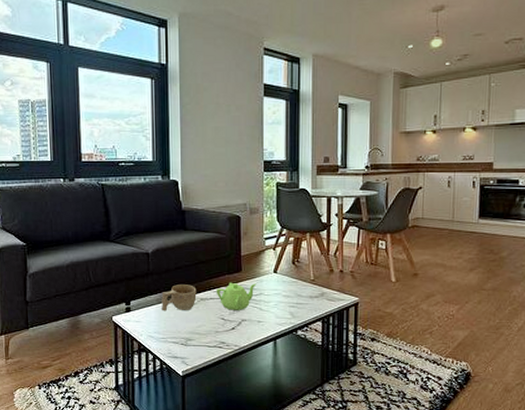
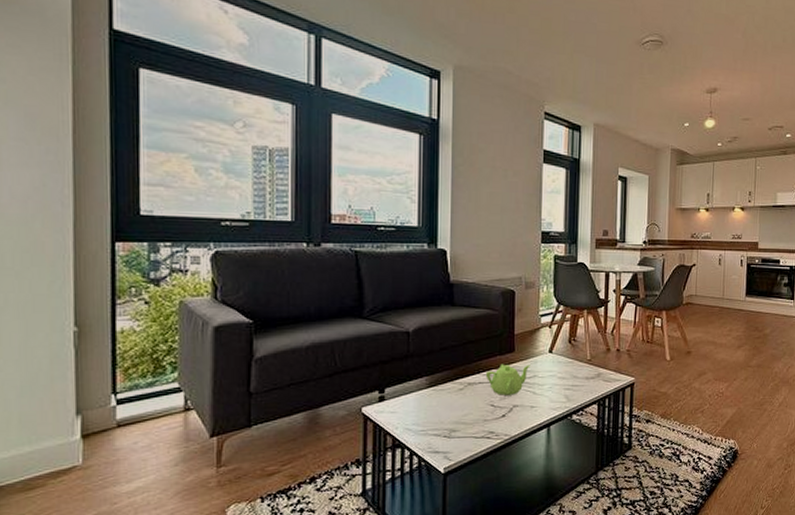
cup: present [161,285,197,311] -> none [422,367,464,399]

